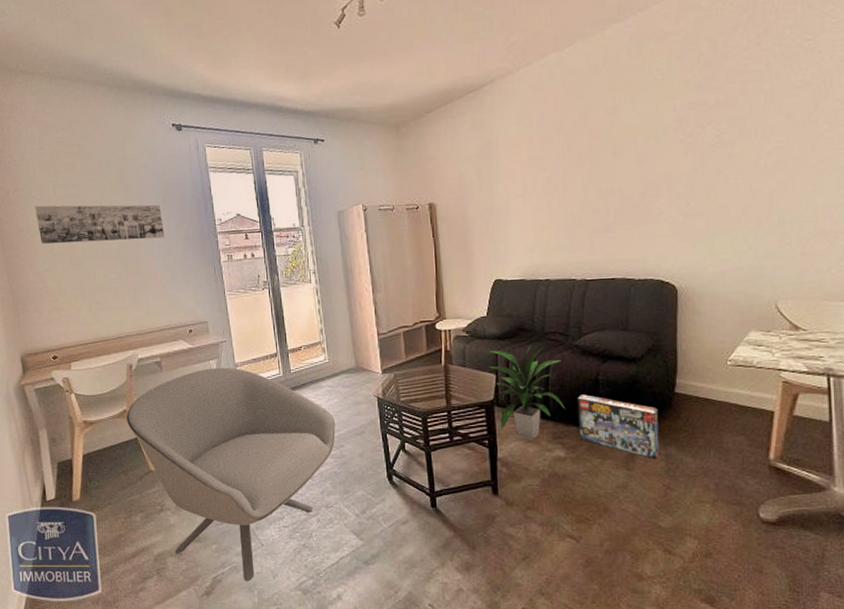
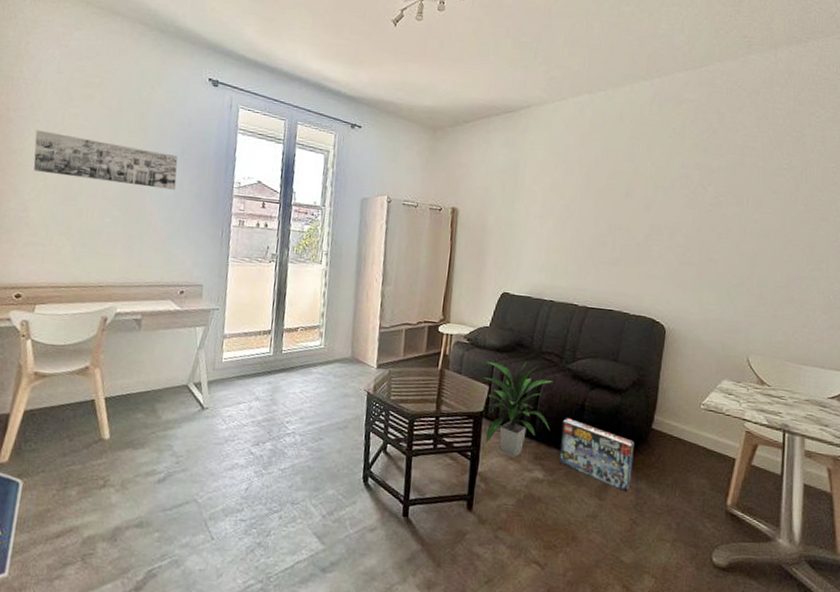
armchair: present [125,367,336,581] -> none [85,335,319,579]

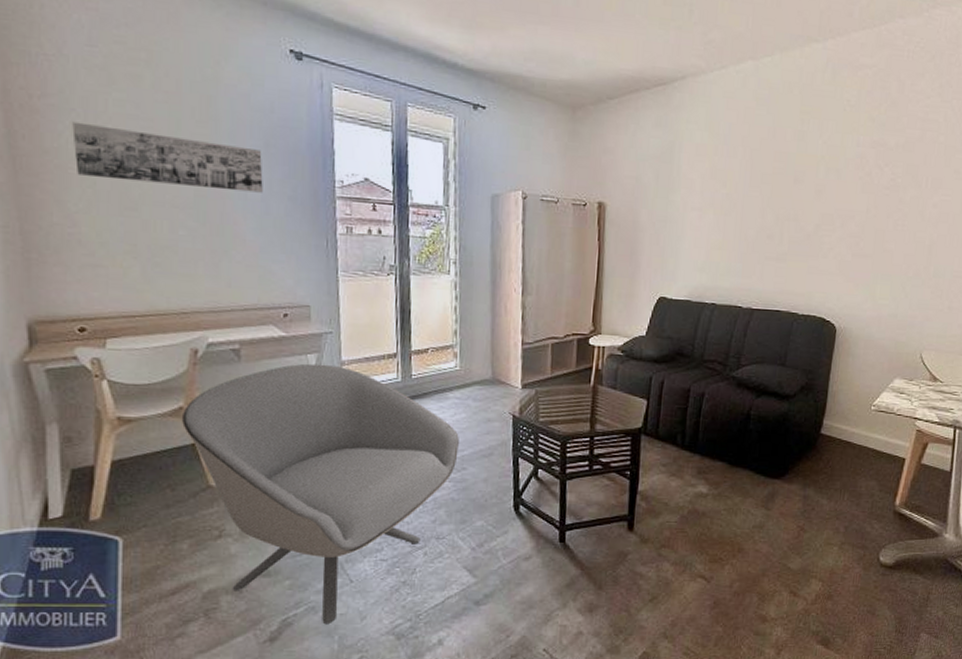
armchair: none [85,335,319,579] -> present [181,363,459,625]
indoor plant: present [483,361,553,458] -> none [640,371,717,474]
box: present [560,418,635,492] -> none [724,429,803,500]

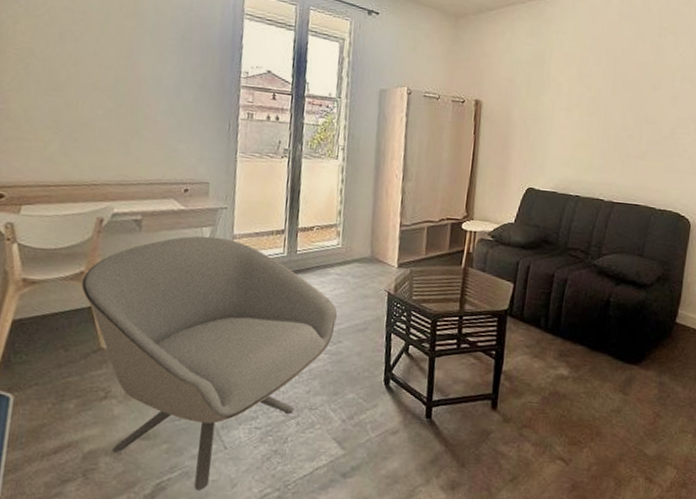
wall art: present [72,121,263,193] -> none [13,12,178,80]

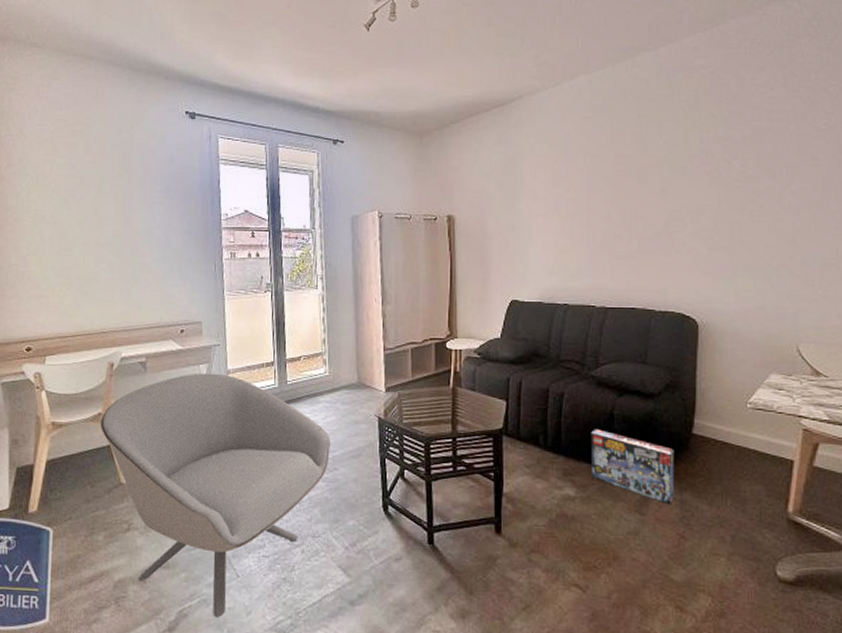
box: none [585,314,659,386] -> present [590,429,674,505]

